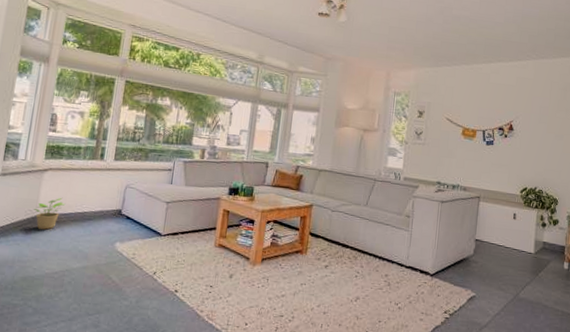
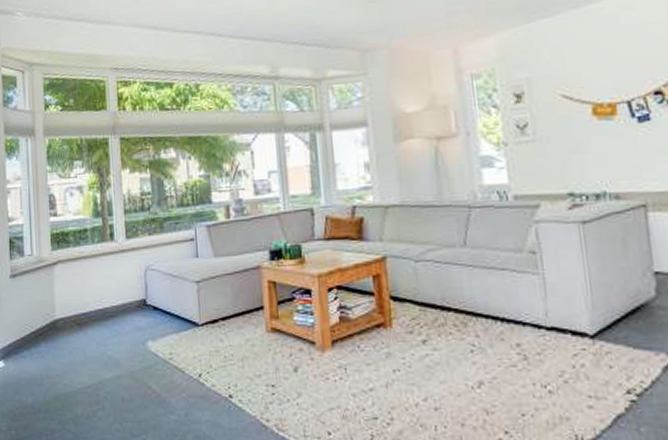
potted plant: present [34,198,66,230] -> none [51,295,84,336]

